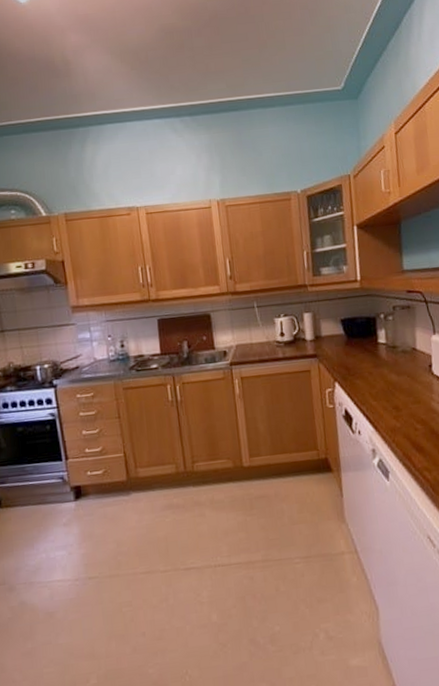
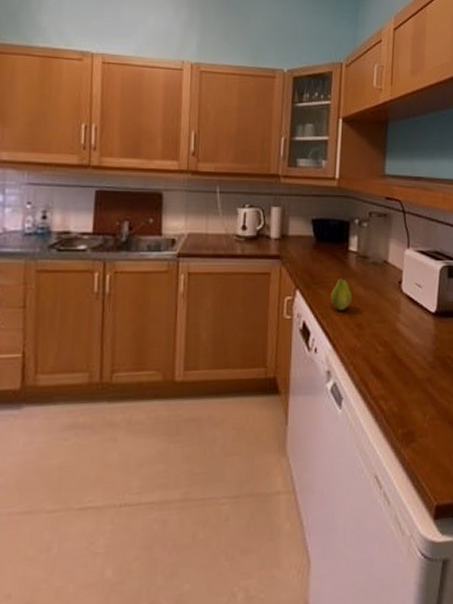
fruit: none [366,367,387,397] -> present [331,277,352,311]

